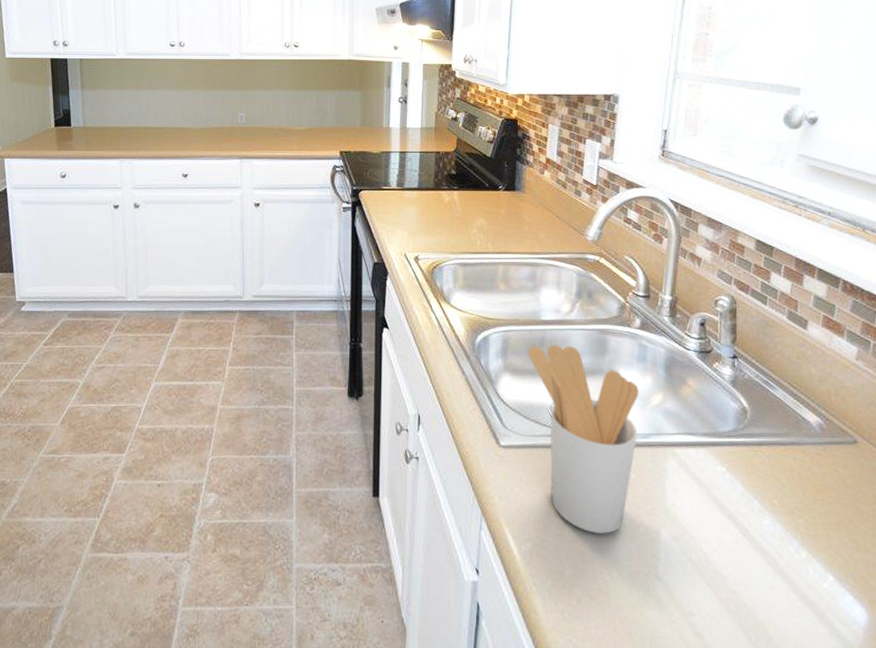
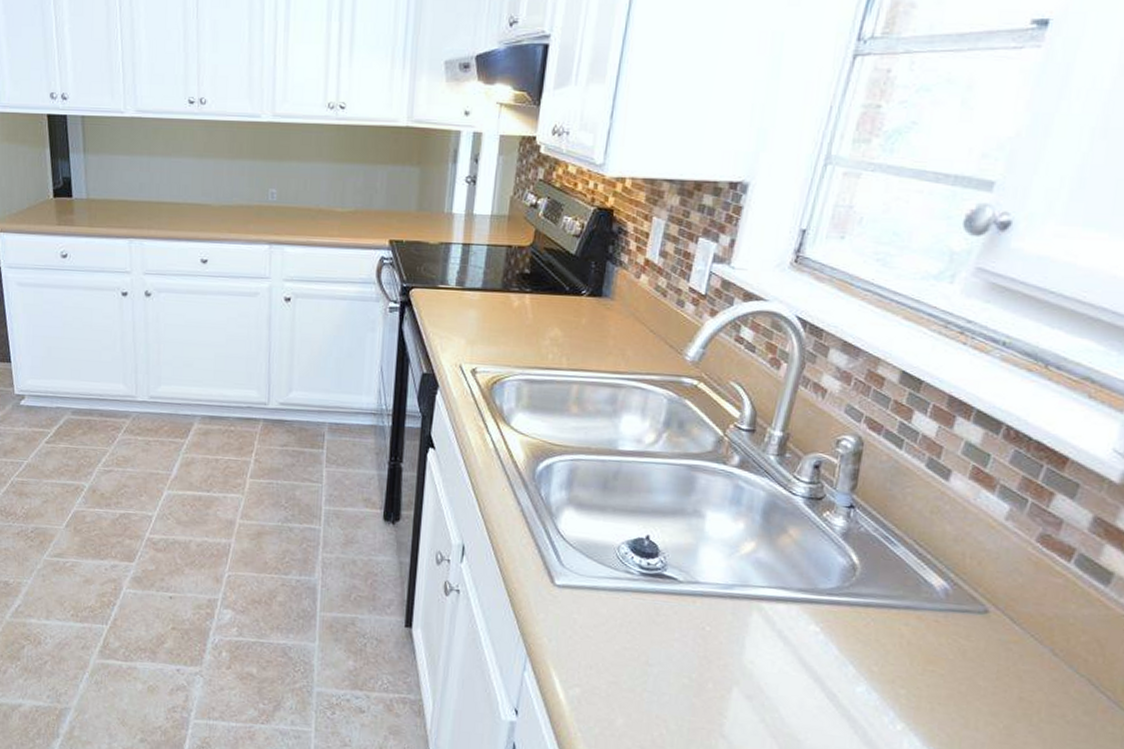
utensil holder: present [528,344,639,534] -> none [598,478,728,687]

